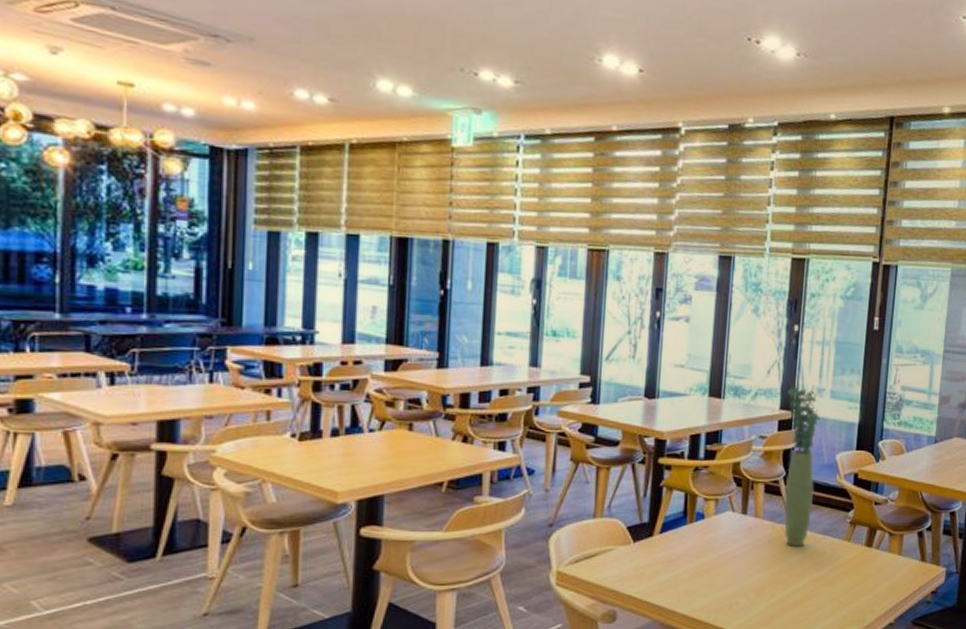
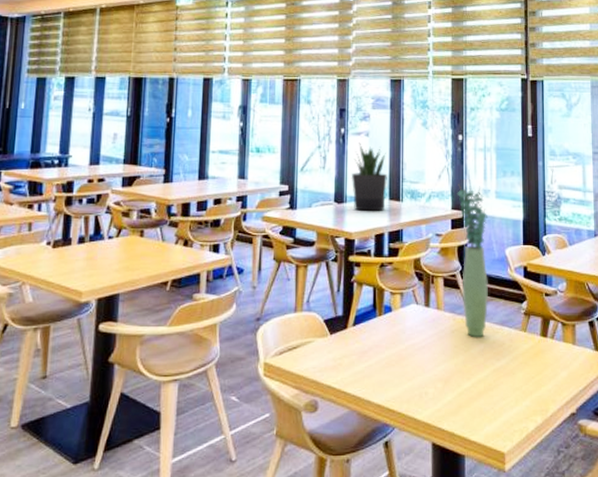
planter: none [665,329,709,410] -> present [351,142,387,212]

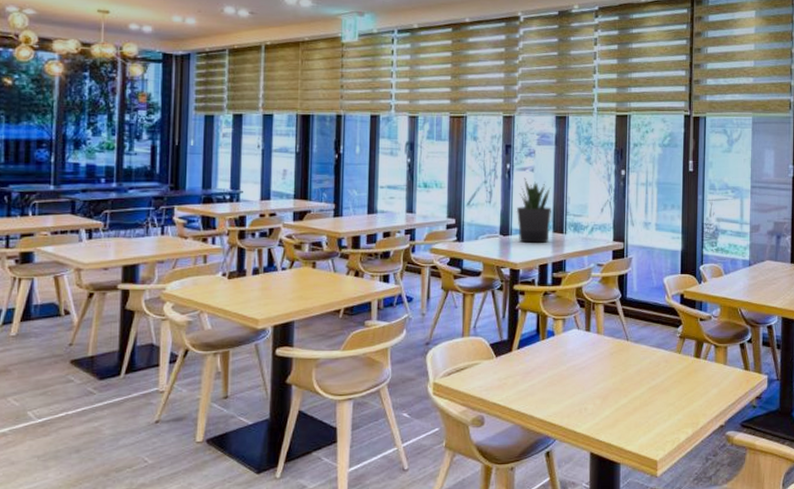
vase: present [457,183,489,337] -> none [618,216,647,358]

